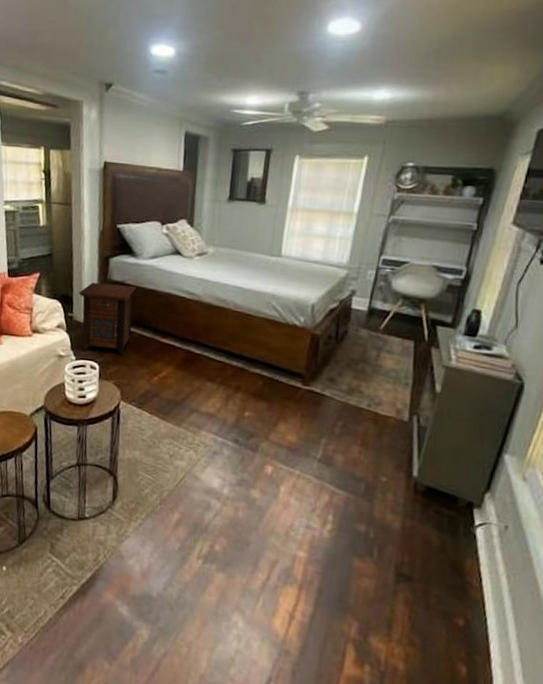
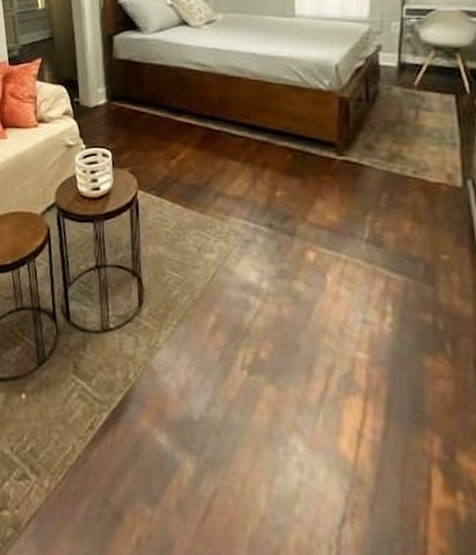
nightstand: present [79,282,136,355] -> none [84,63,144,139]

